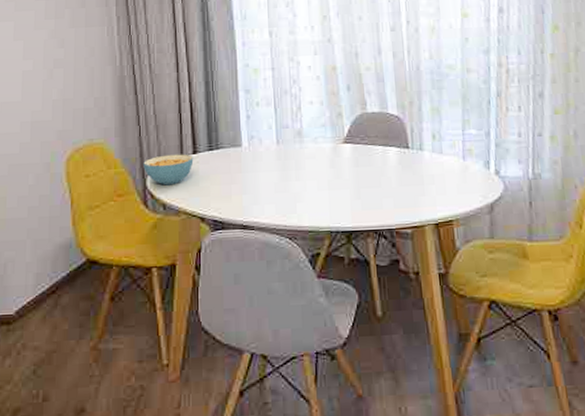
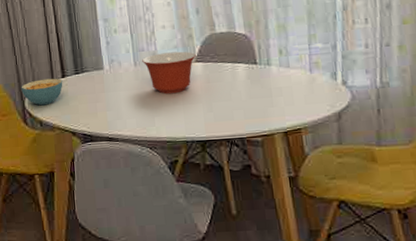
mixing bowl: none [286,130,345,178] -> present [142,51,196,94]

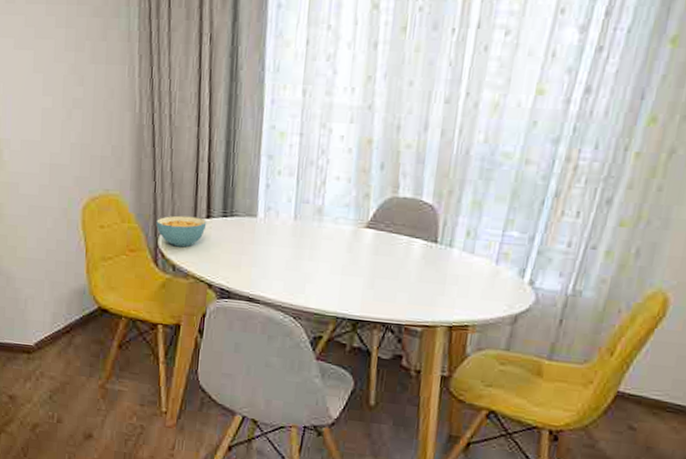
mixing bowl: present [142,51,196,94] -> none [304,209,369,261]

